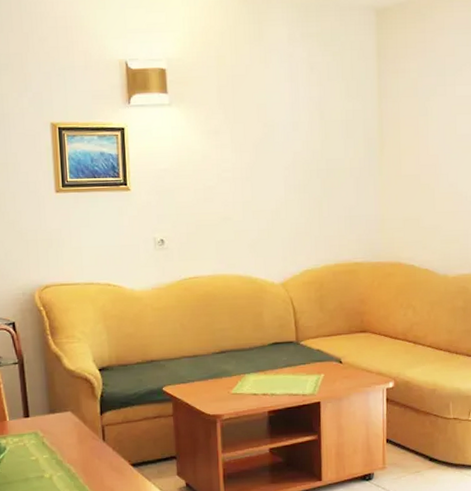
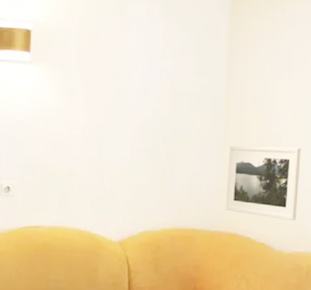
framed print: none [386,167,460,244] -> present [225,145,301,221]

